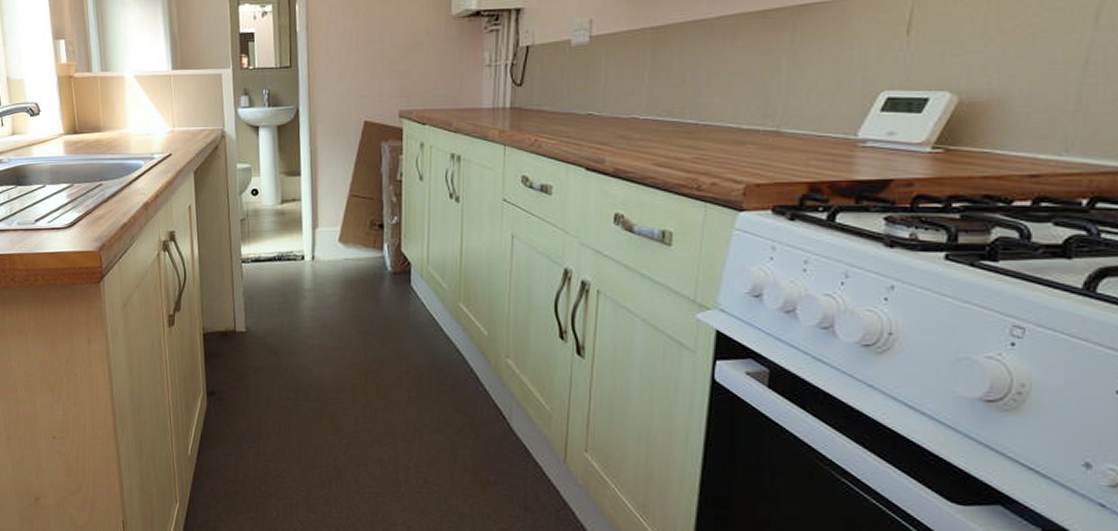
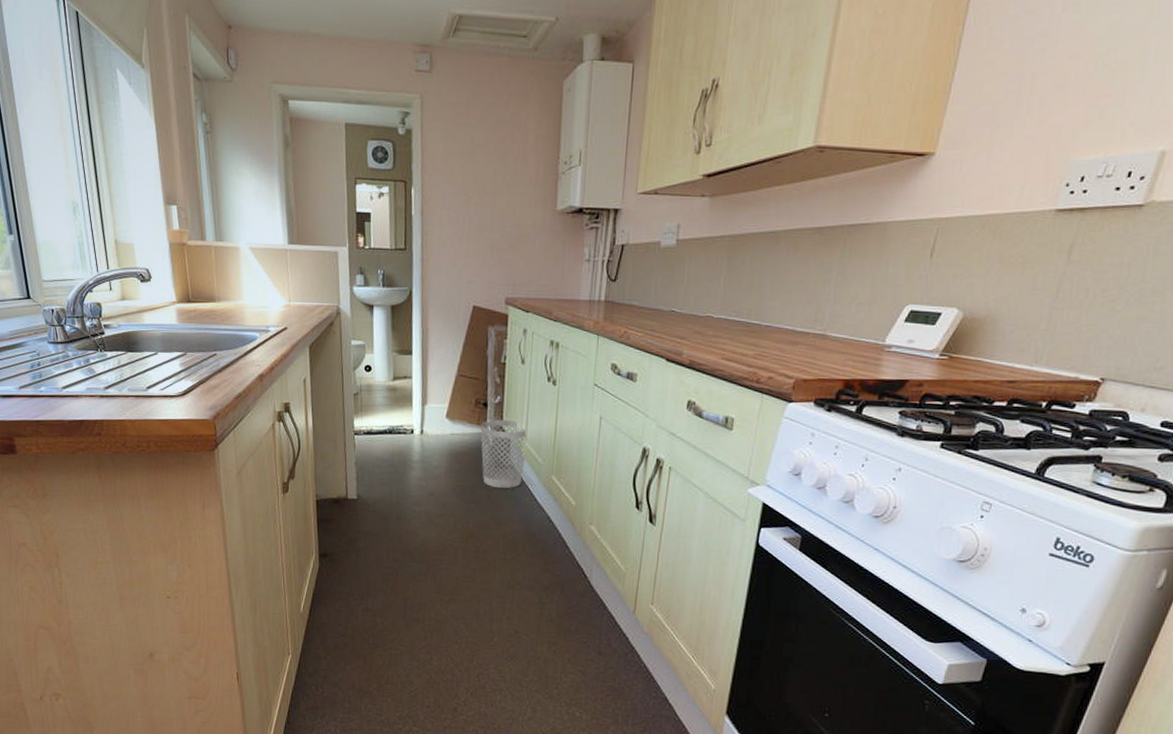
wastebasket: none [377,241,428,319] -> present [480,419,526,489]

